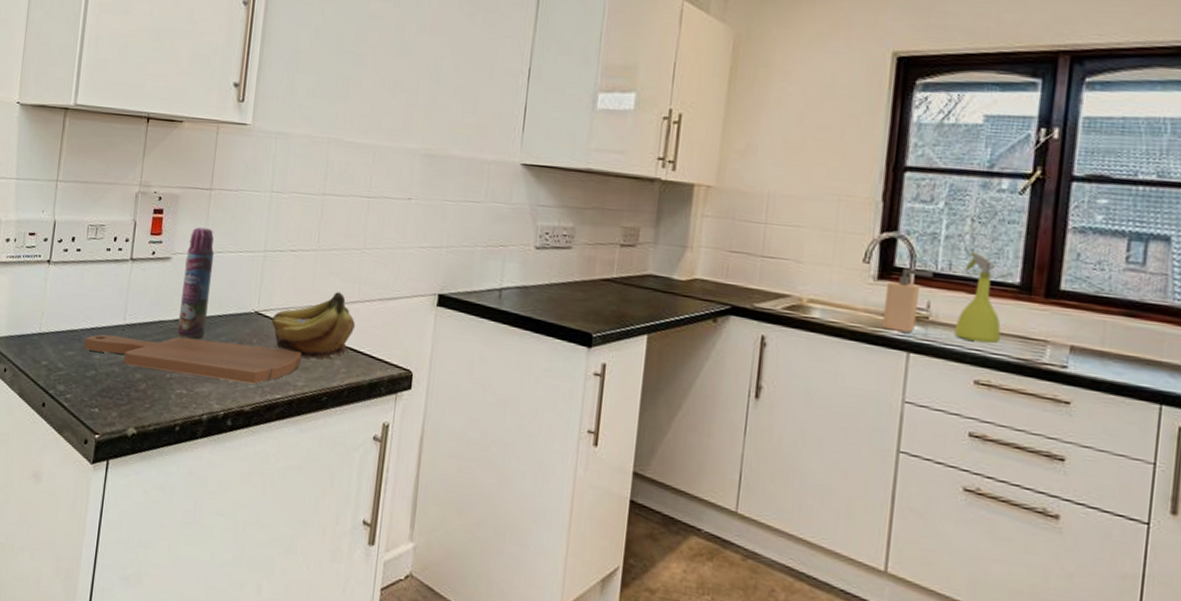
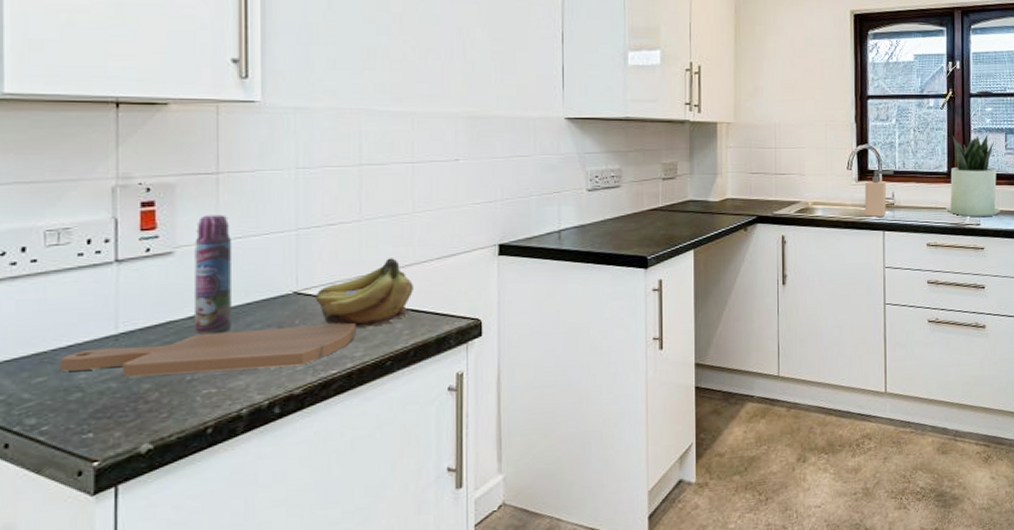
spray bottle: present [954,252,1002,344] -> none [911,153,940,217]
planter: none [1010,234,1108,359] -> present [945,136,1000,218]

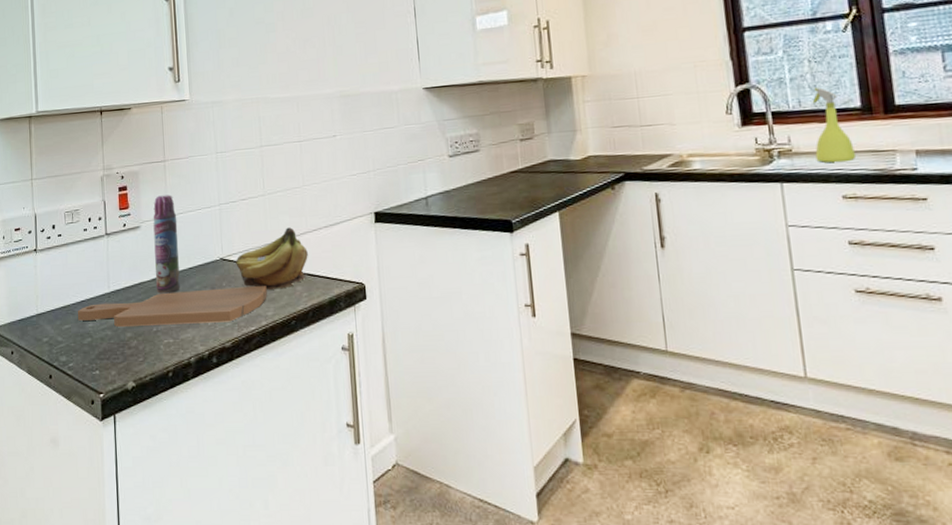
soap dispenser: present [864,170,894,217] -> none [751,110,788,167]
spray bottle: none [911,153,940,217] -> present [812,87,857,163]
planter: present [945,136,1000,218] -> none [863,57,946,160]

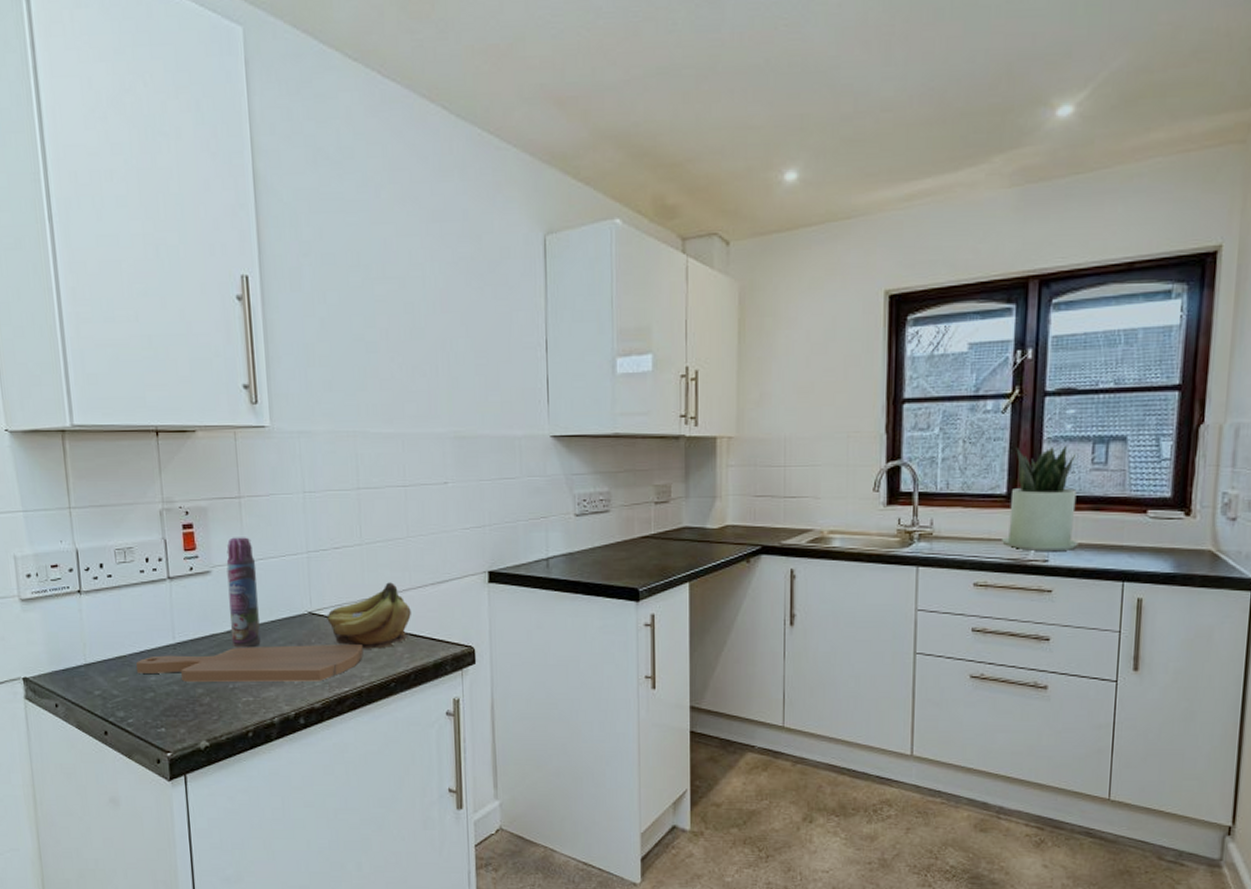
spray bottle: present [812,87,857,163] -> none [954,470,994,550]
planter: none [863,57,946,160] -> present [1000,446,1079,552]

